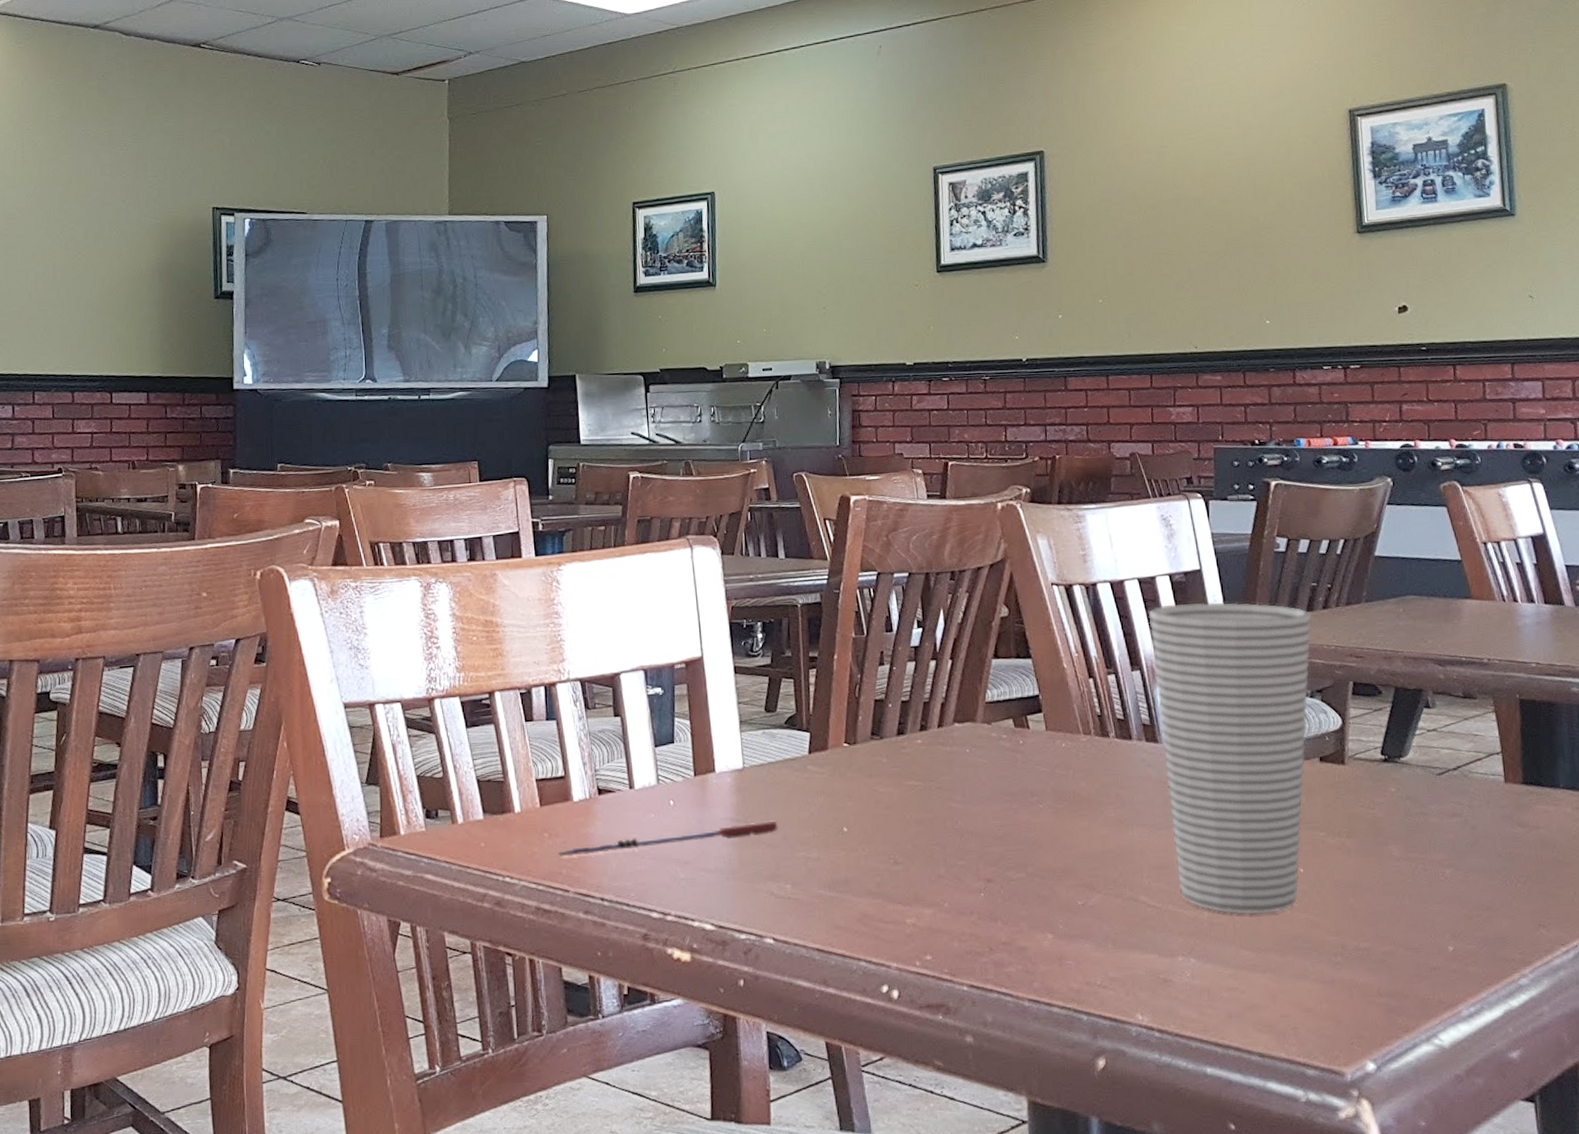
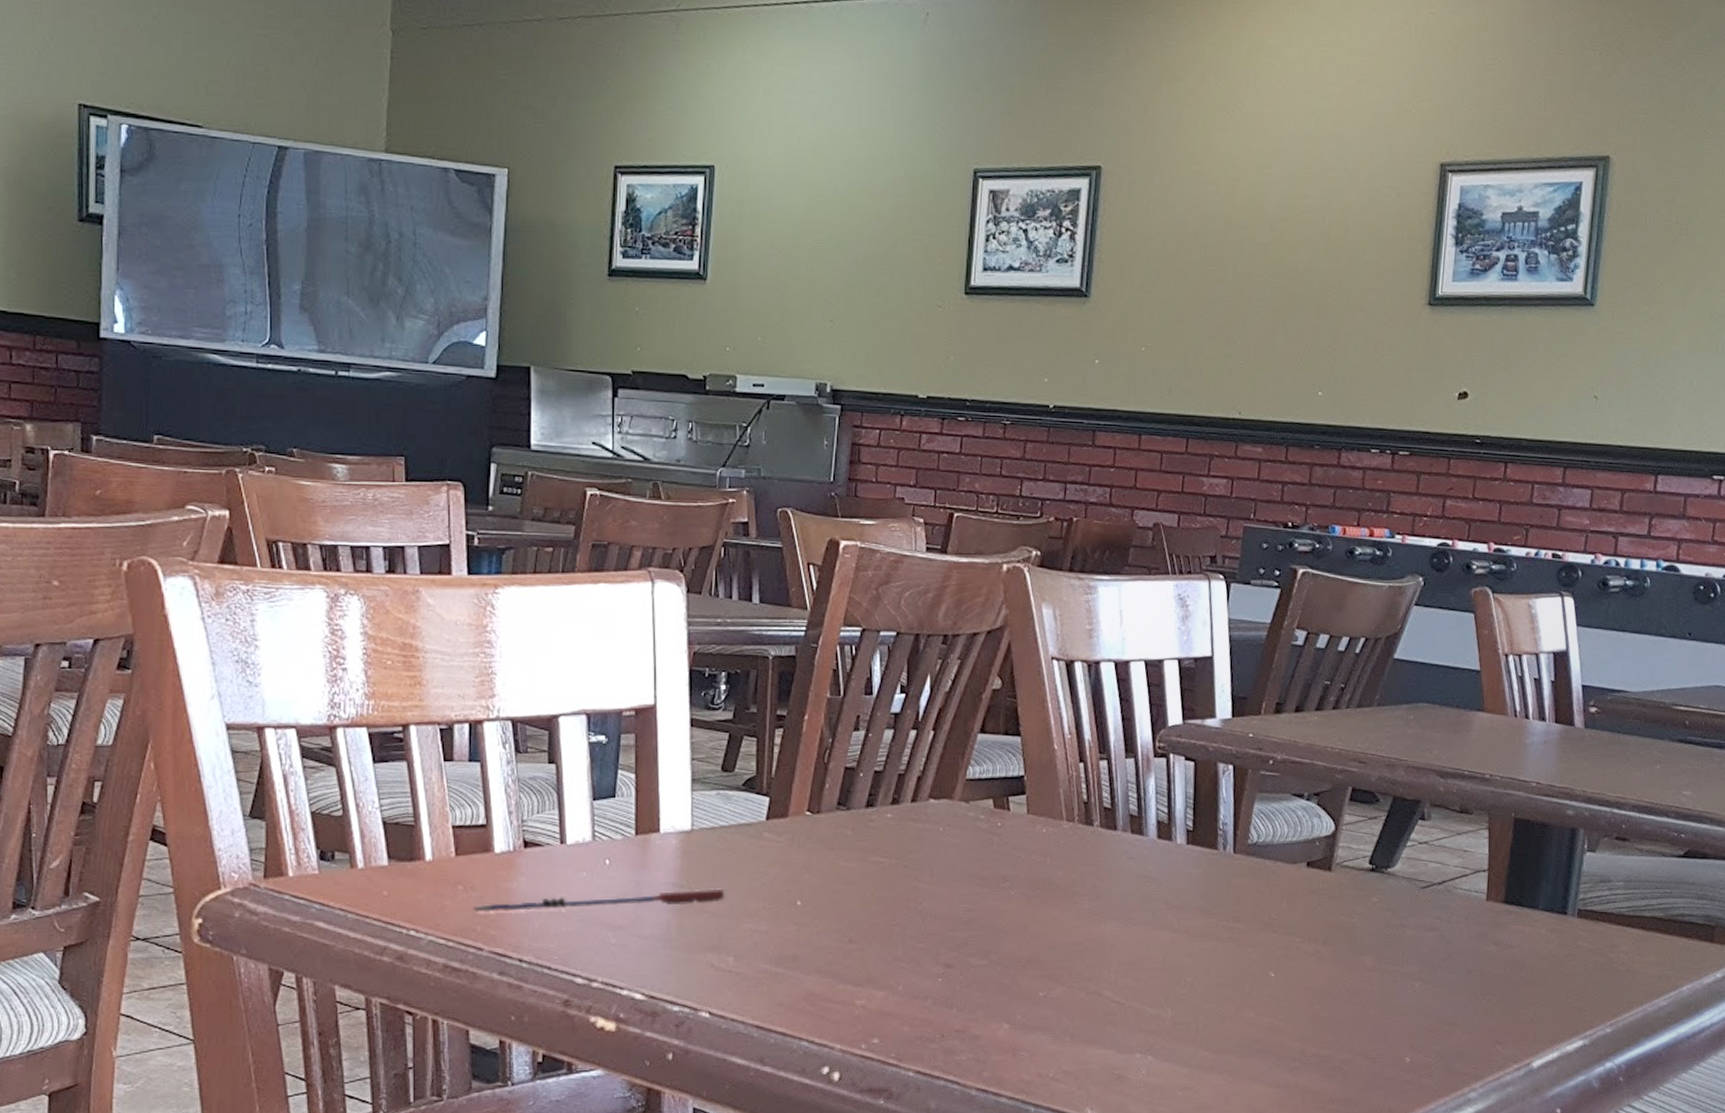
cup: present [1148,602,1312,915] -> none [1146,691,1320,1016]

